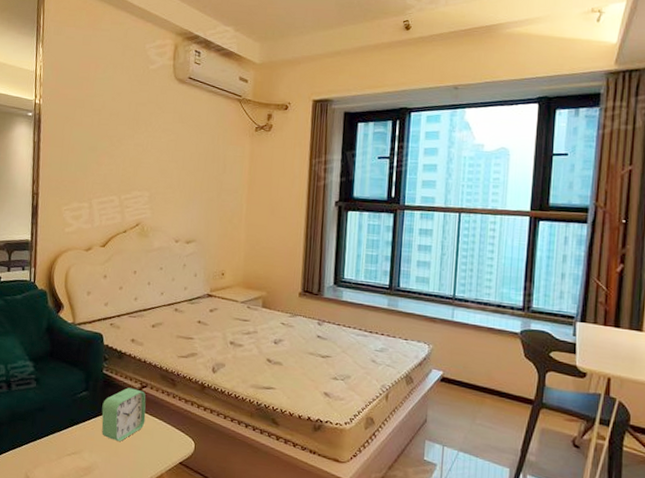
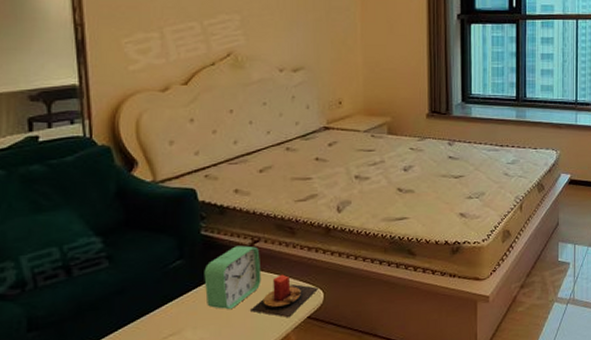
candle: none [133,419,191,460] -> present [249,274,318,318]

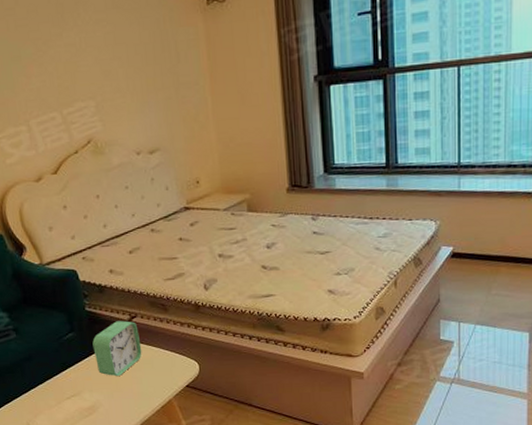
candle: present [249,274,318,318] -> none [134,347,193,386]

